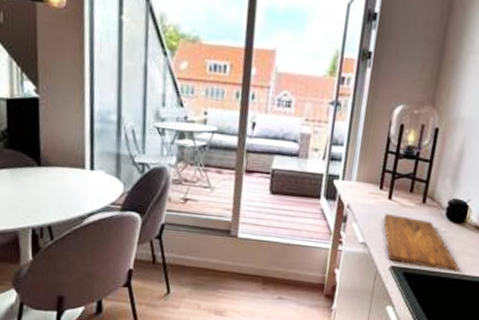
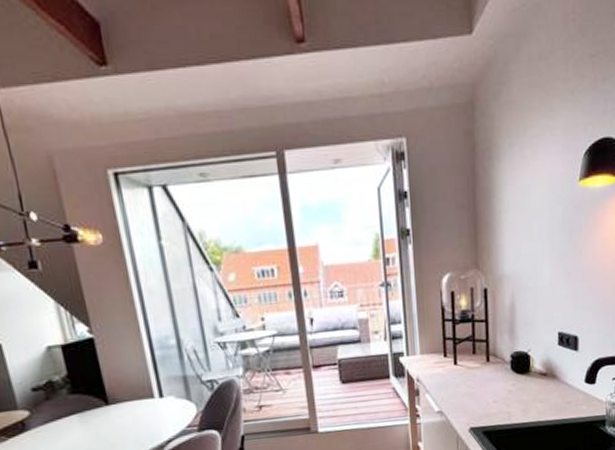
cutting board: present [383,214,460,271] -> none [454,377,534,423]

